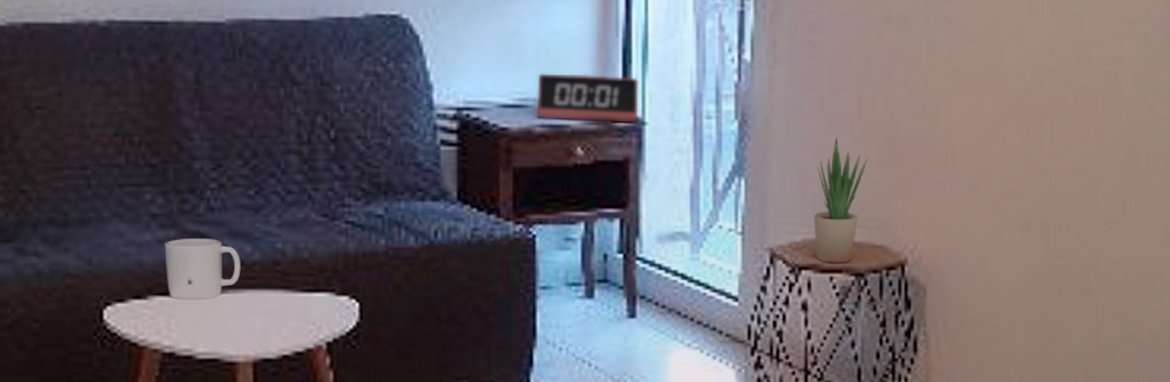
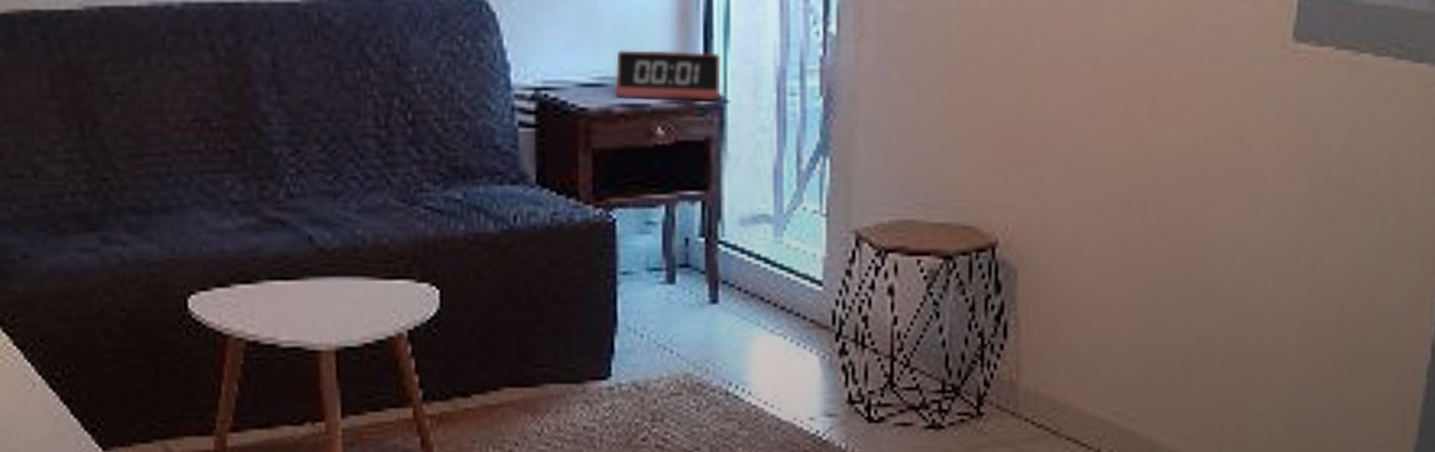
mug: present [164,239,241,301] -> none [245,226,321,289]
potted plant: present [814,138,868,263] -> none [901,114,958,246]

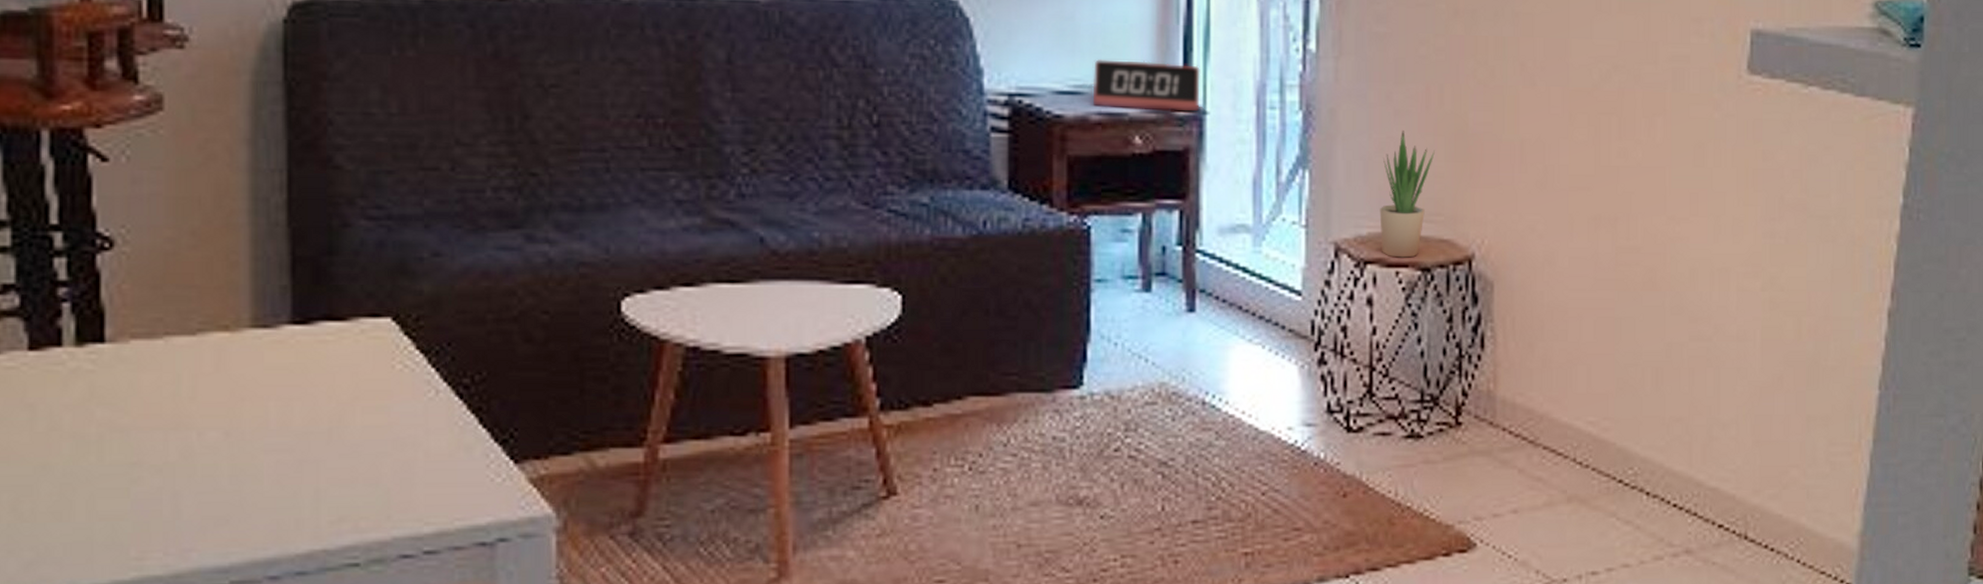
potted plant: none [901,114,958,246] -> present [1379,130,1435,258]

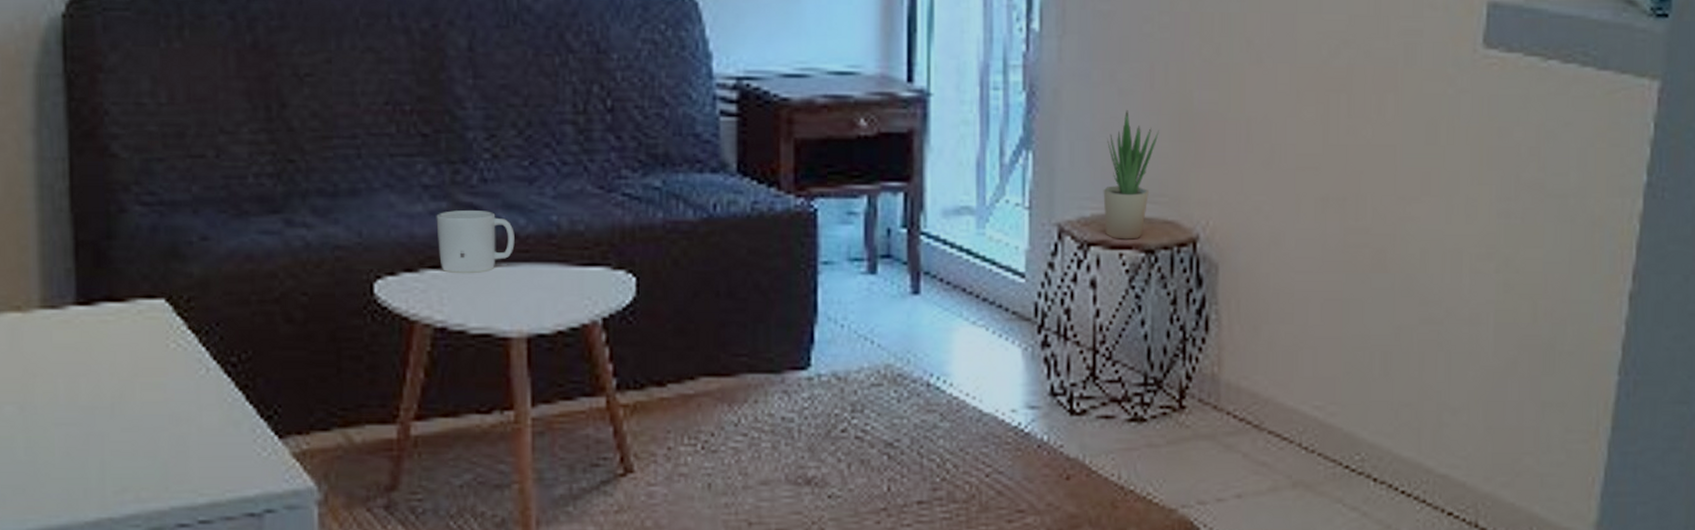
mug: none [690,226,773,292] -> present [436,210,515,274]
alarm clock: present [1092,59,1200,112] -> none [818,42,924,93]

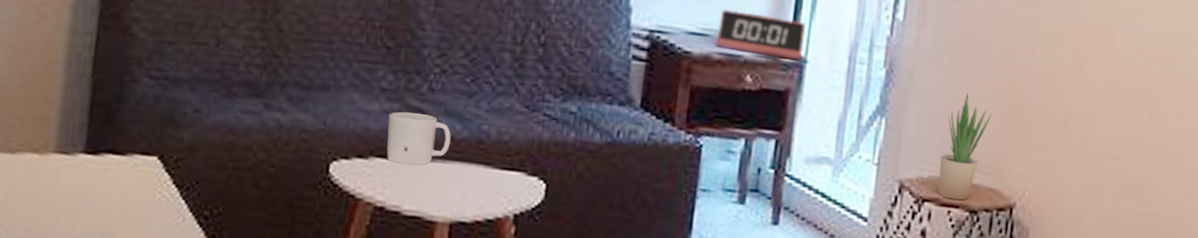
alarm clock: none [818,42,924,93] -> present [716,9,806,60]

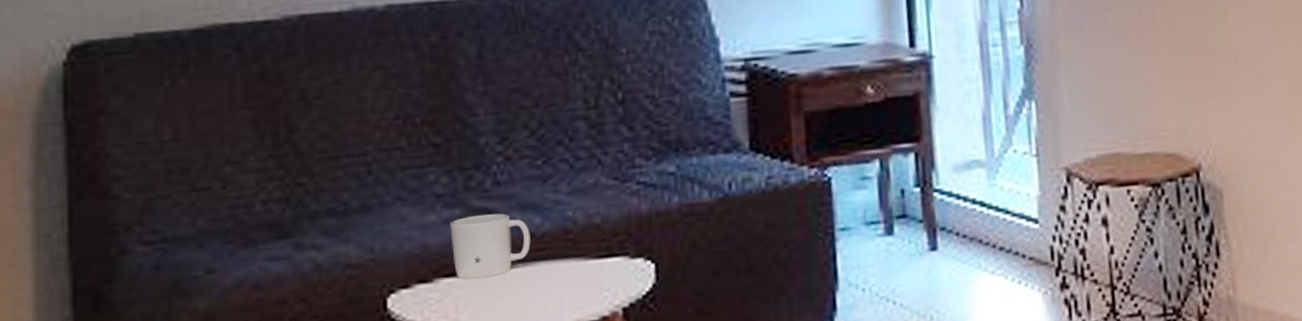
alarm clock: present [716,9,806,60] -> none [823,12,926,62]
potted plant: present [938,93,992,200] -> none [1105,53,1153,176]

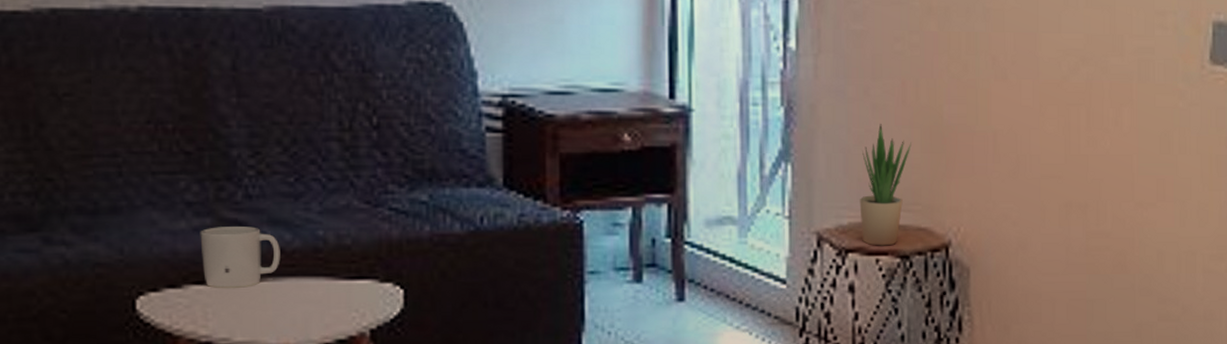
potted plant: none [1105,53,1153,176] -> present [859,124,911,246]

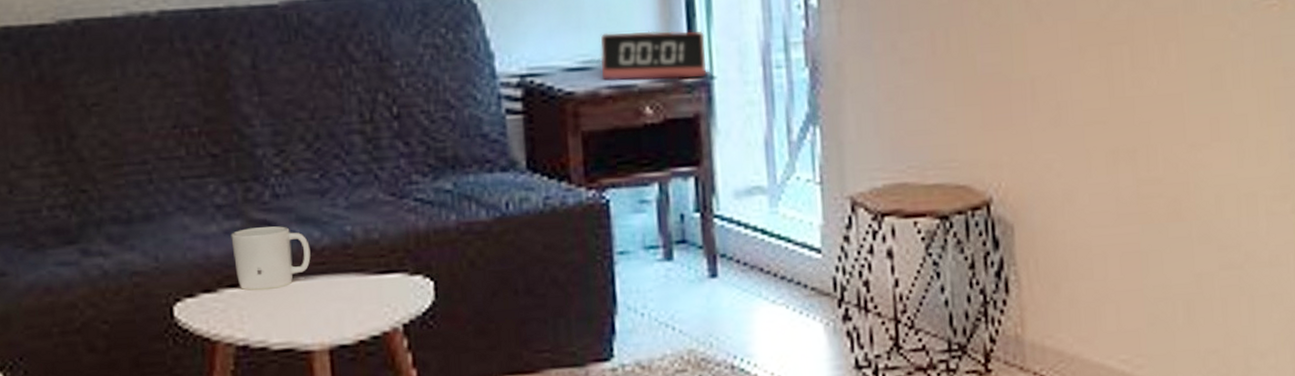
alarm clock: none [582,61,686,109] -> present [600,30,707,80]
potted plant: present [859,124,911,246] -> none [893,78,945,208]

